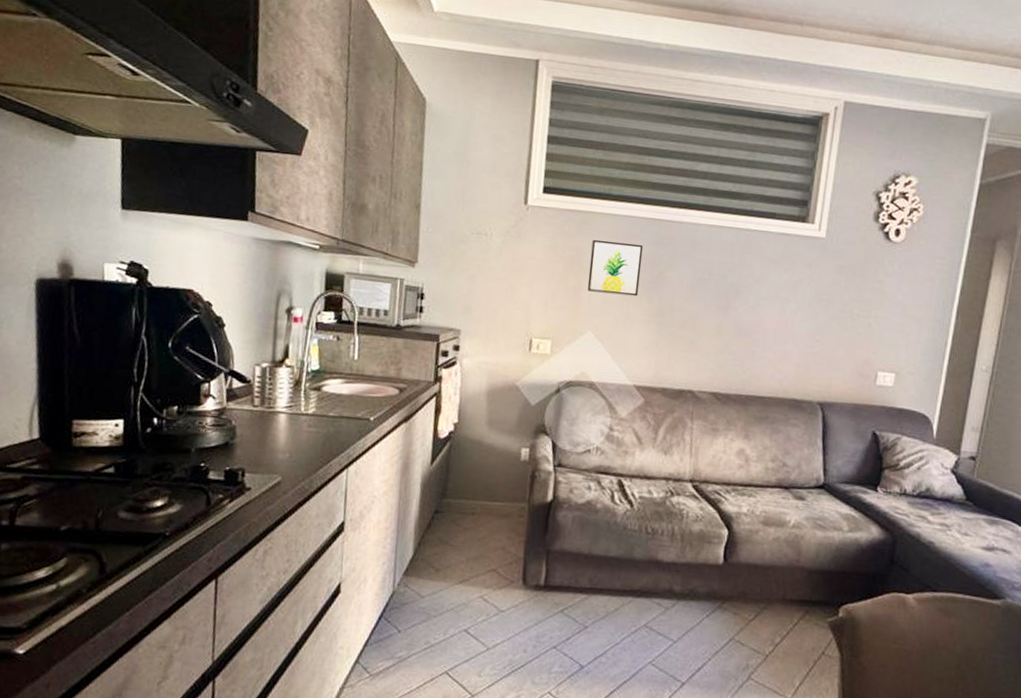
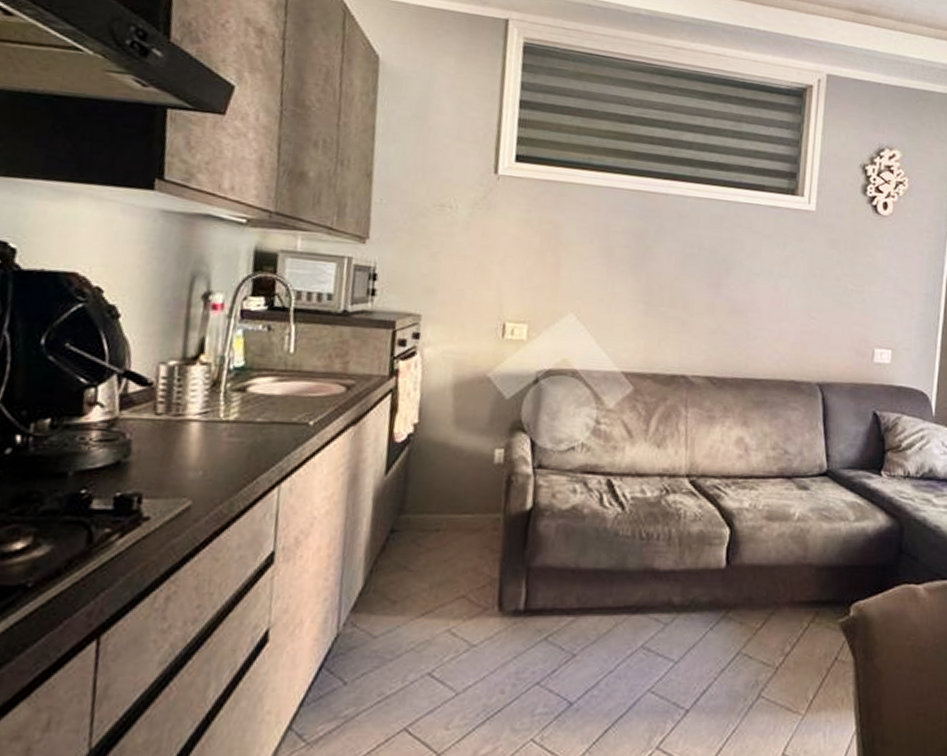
wall art: present [587,239,644,297] -> none [567,212,628,274]

